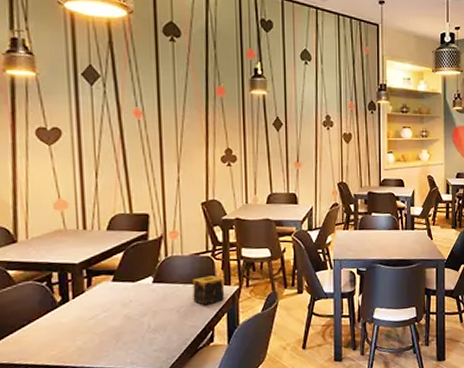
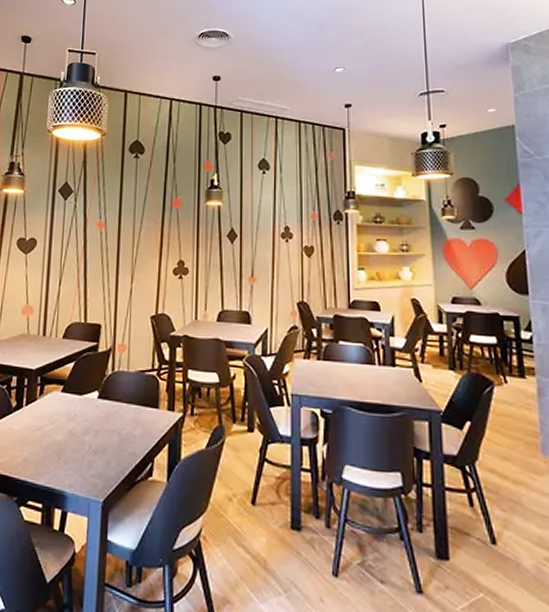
candle: present [192,275,225,305] -> none [135,397,168,430]

